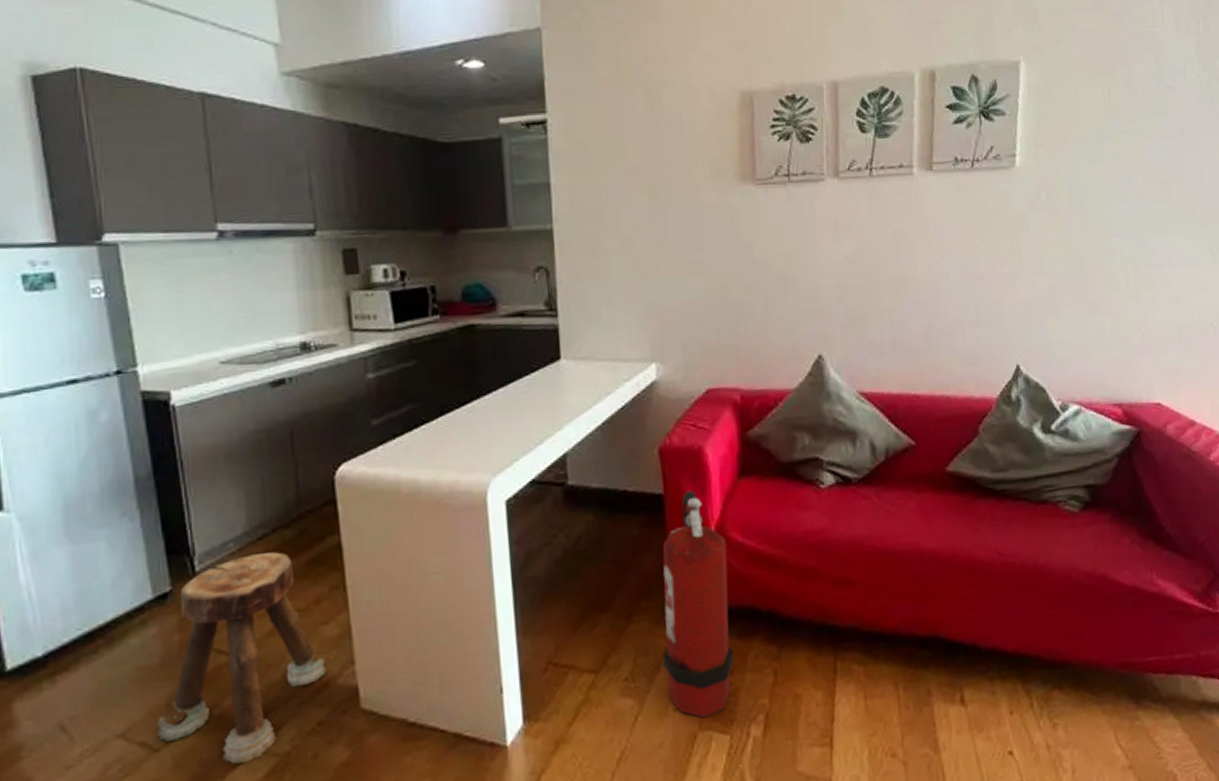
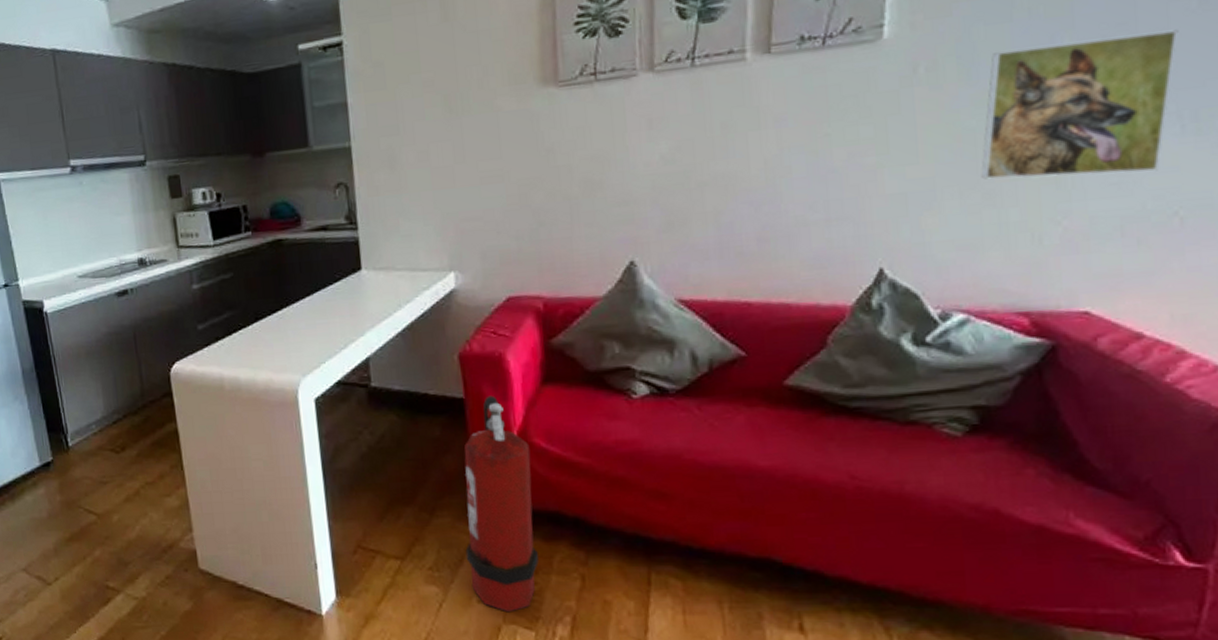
stool: present [157,552,327,766] -> none [49,434,171,603]
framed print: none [1086,179,1208,291] -> present [981,29,1179,180]

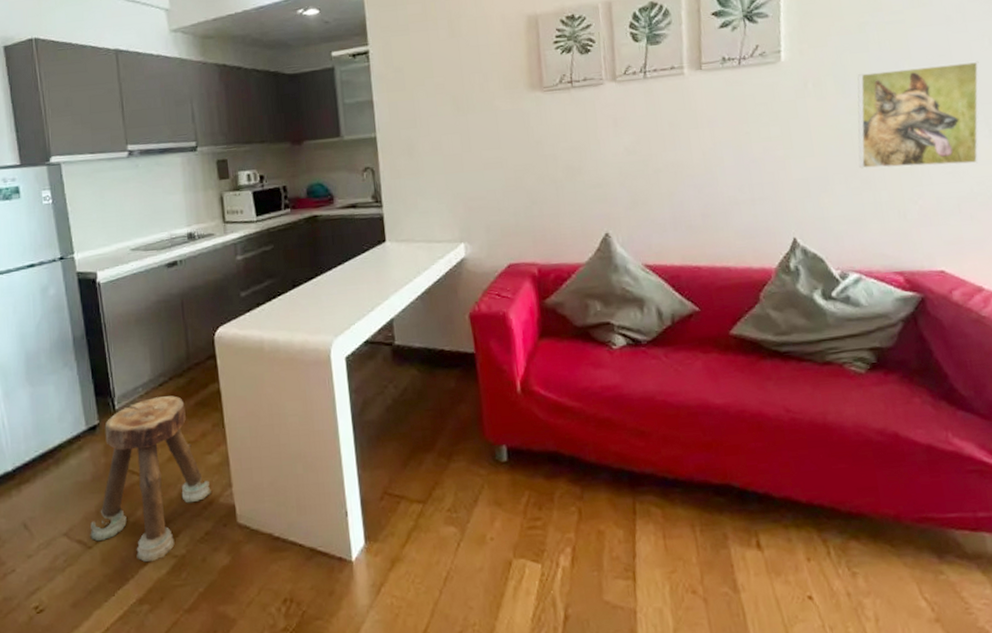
stool: none [49,434,171,603] -> present [90,396,211,563]
fire extinguisher: present [464,395,539,613] -> none [475,349,542,548]

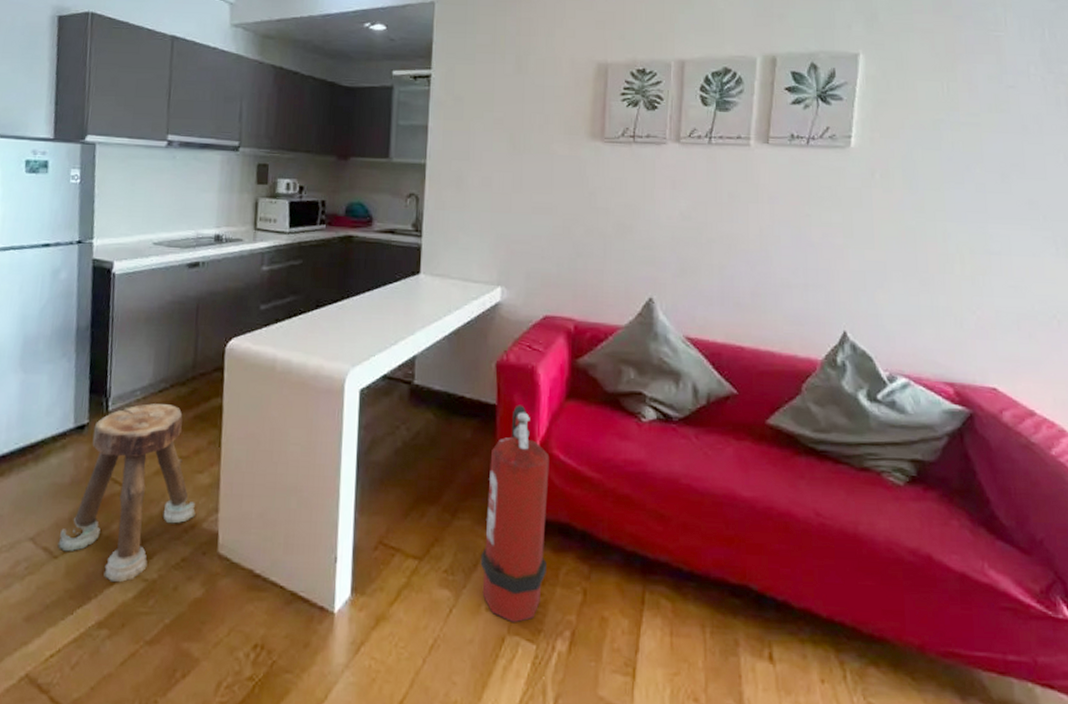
fire extinguisher: none [475,349,542,548] -> present [480,405,550,623]
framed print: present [857,61,979,169] -> none [919,172,1052,281]

